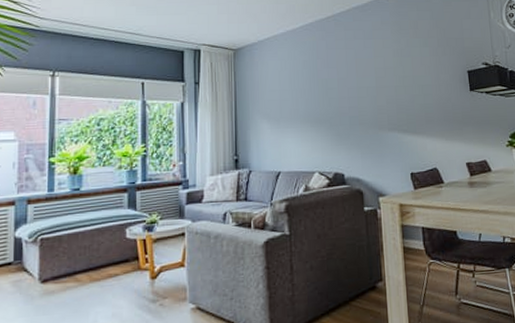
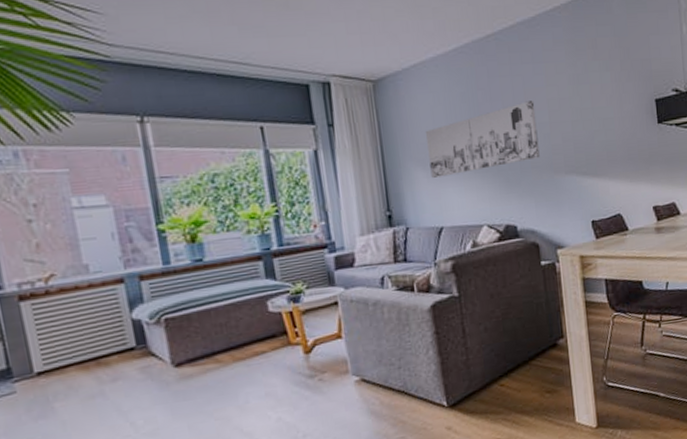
wall art: none [273,69,367,130] -> present [426,101,540,179]

